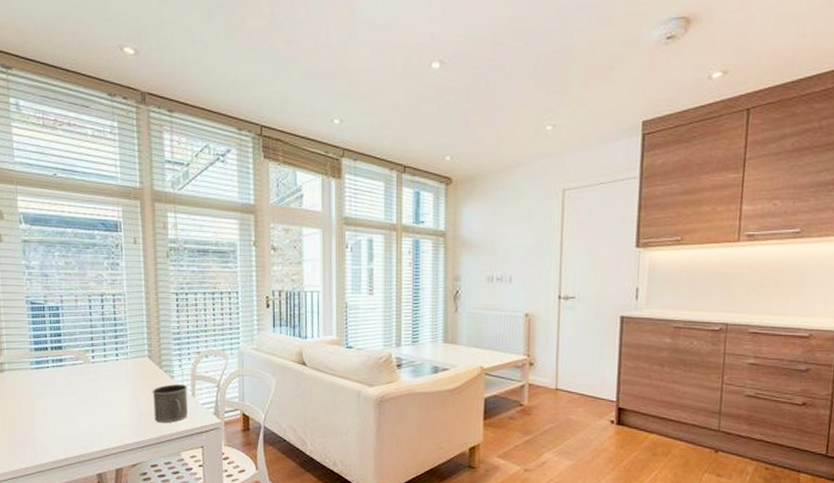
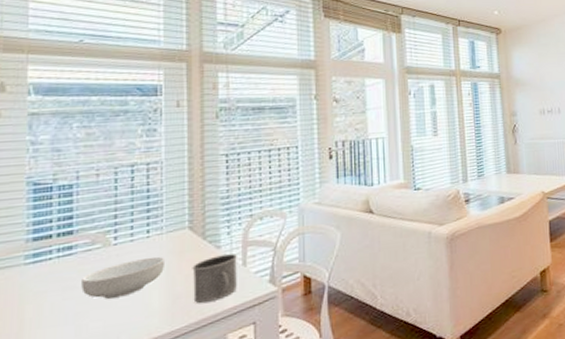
cereal bowl: none [71,377,132,407] -> present [81,256,166,299]

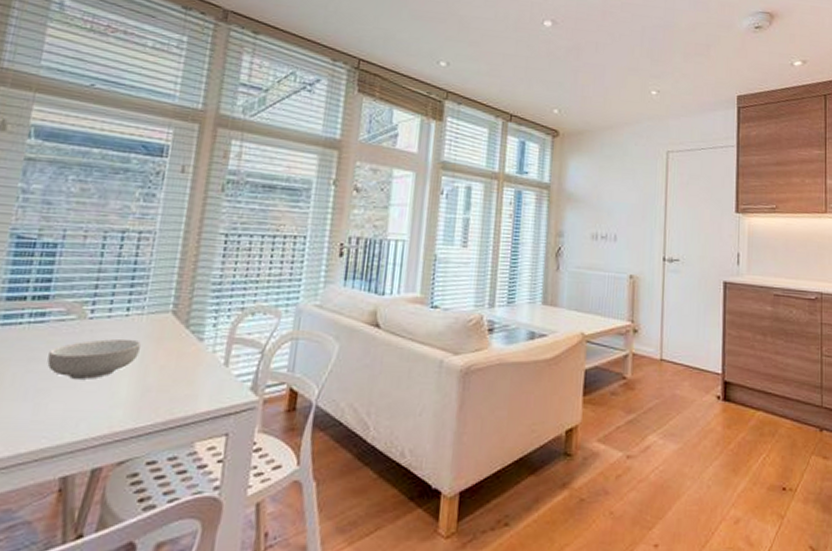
mug: present [192,254,237,304] -> none [164,349,220,402]

